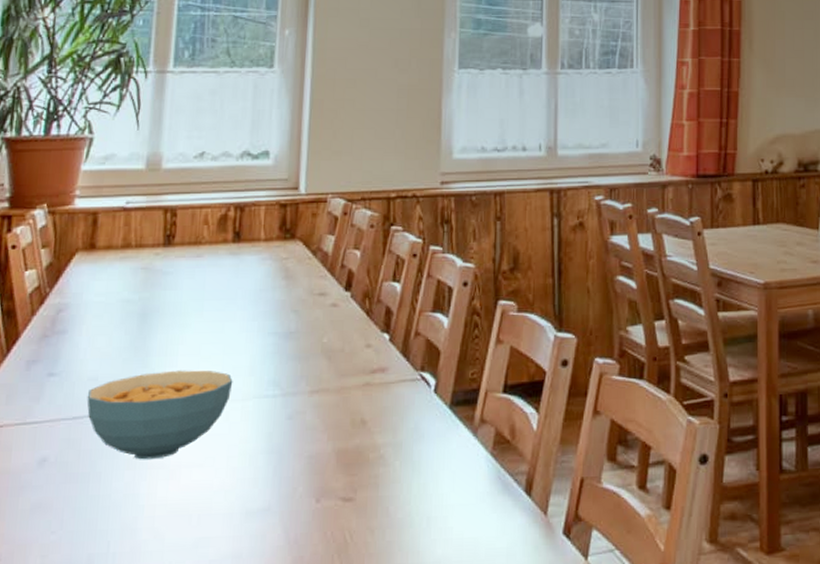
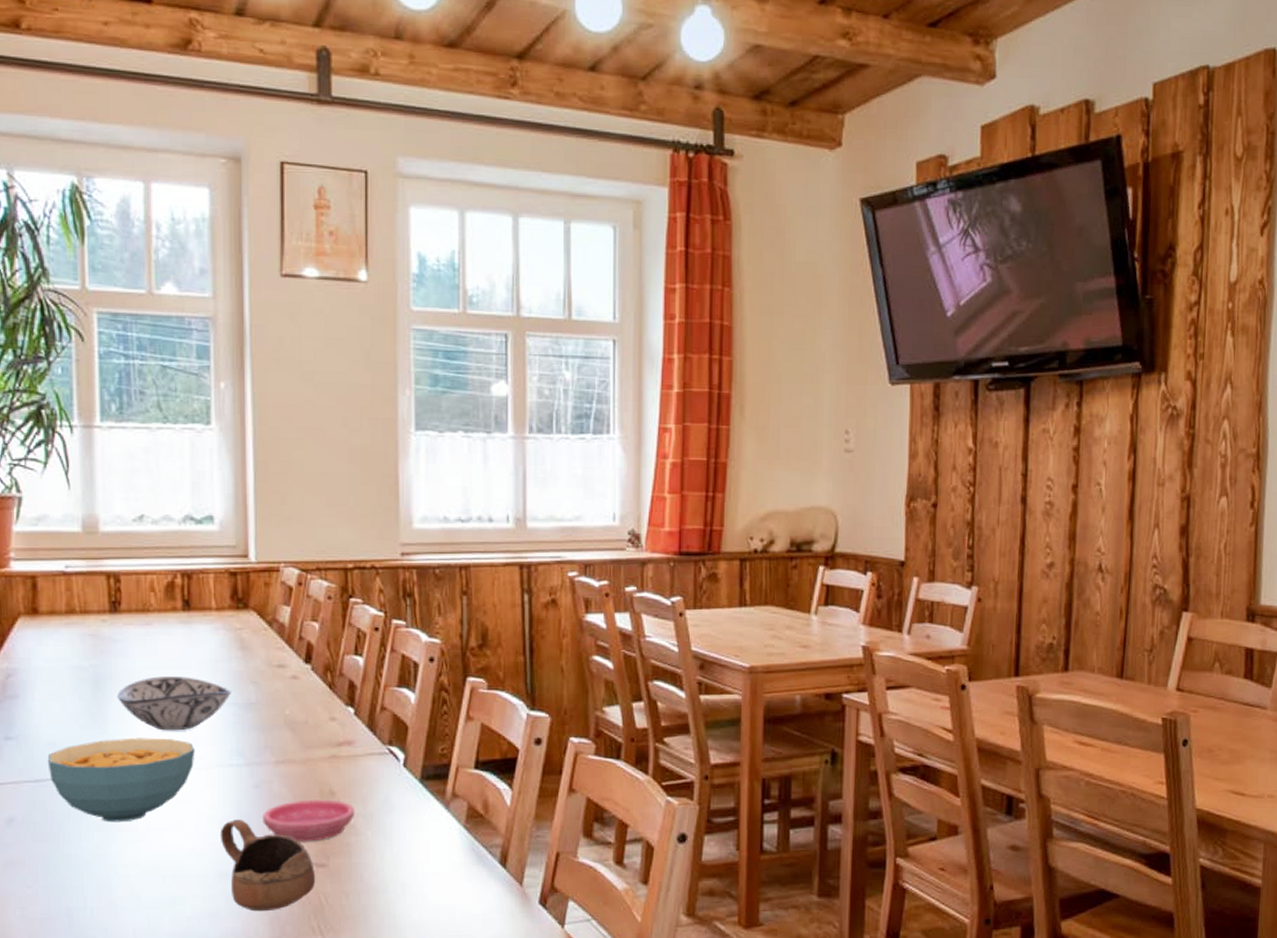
decorative bowl: none [162,307,273,363] -> present [117,676,231,731]
cup: none [249,453,342,552] -> present [220,819,316,912]
saucer: none [293,429,385,475] -> present [263,799,355,842]

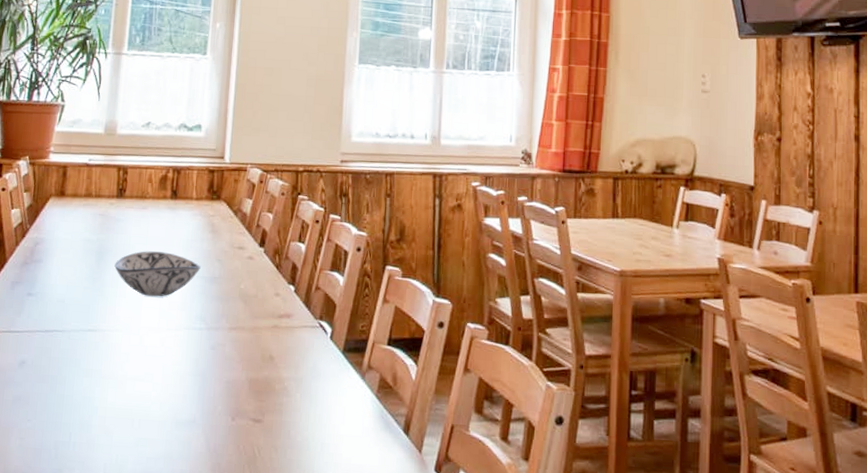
cereal bowl: present [47,738,195,822] -> none [56,300,169,371]
cup: present [220,819,316,912] -> none [180,375,253,458]
saucer: present [263,799,355,842] -> none [214,362,289,399]

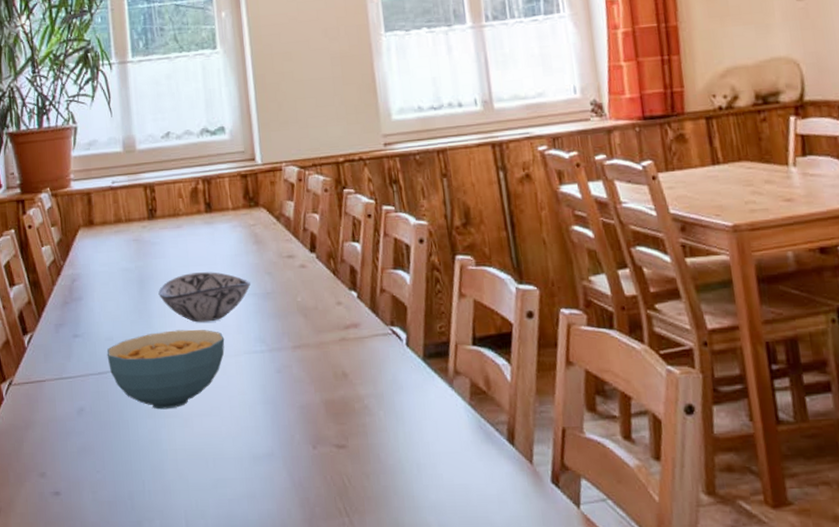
cereal bowl: none [56,300,169,371] -> present [107,329,225,410]

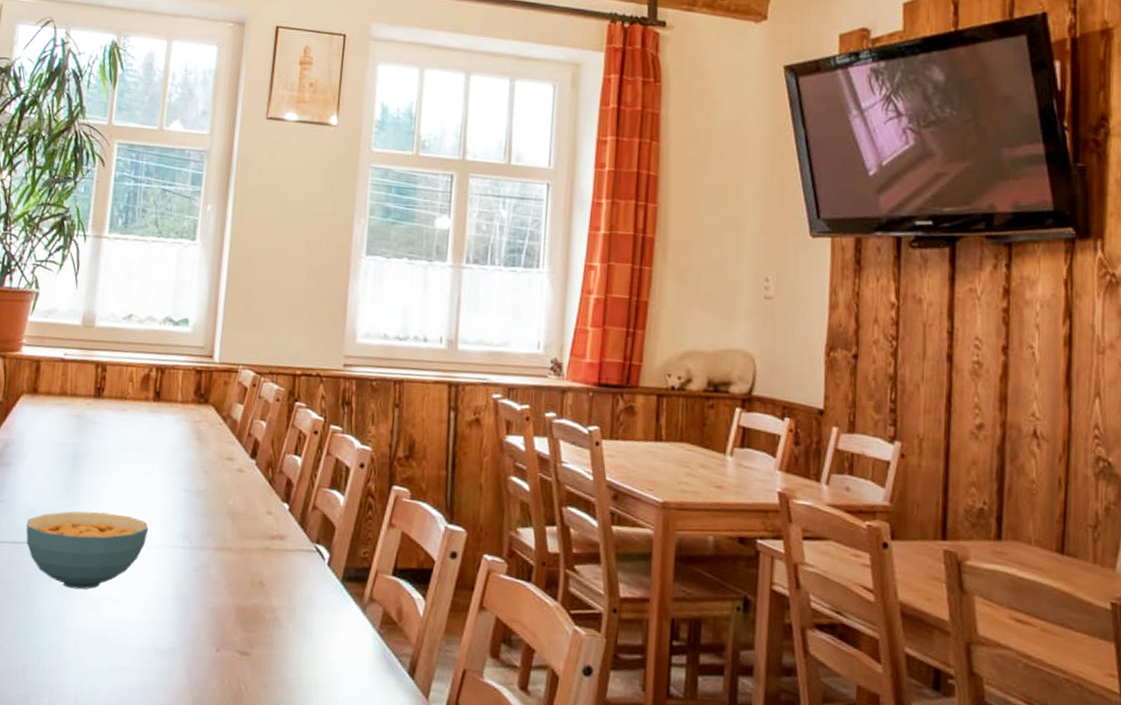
decorative bowl: present [158,272,251,323] -> none [90,458,185,510]

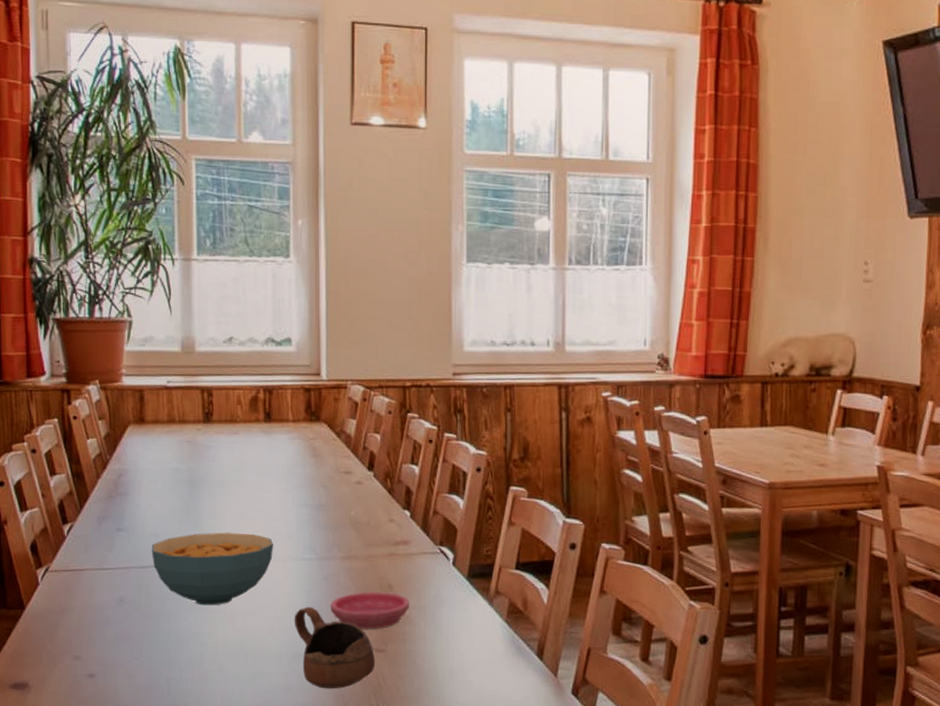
cup: none [159,598,239,693] -> present [294,607,376,689]
saucer: none [198,587,281,629] -> present [330,592,410,629]

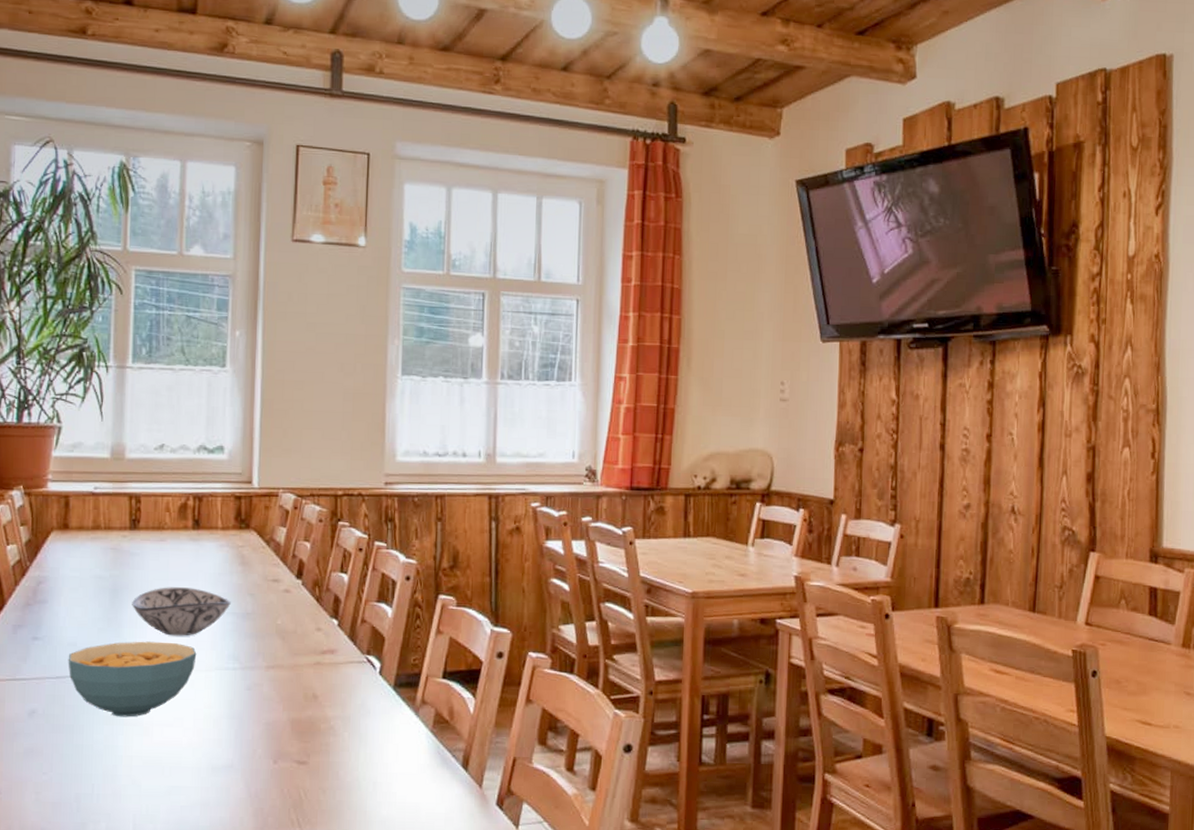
decorative bowl: none [209,479,305,528] -> present [132,587,231,636]
cup: present [294,607,376,689] -> none [214,718,297,804]
saucer: present [330,592,410,629] -> none [252,702,335,741]

